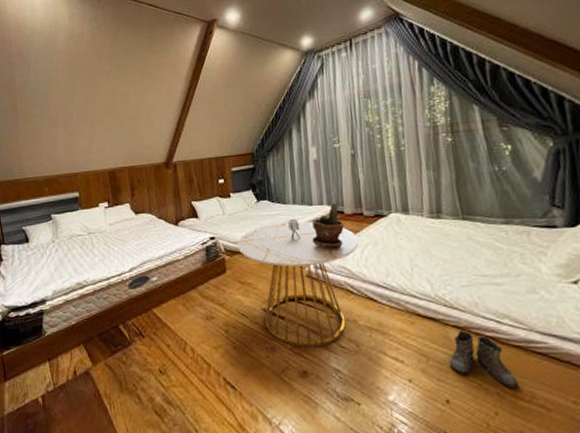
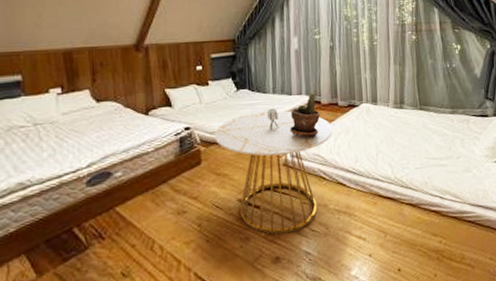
boots: present [447,331,518,389] -> none [401,207,453,253]

